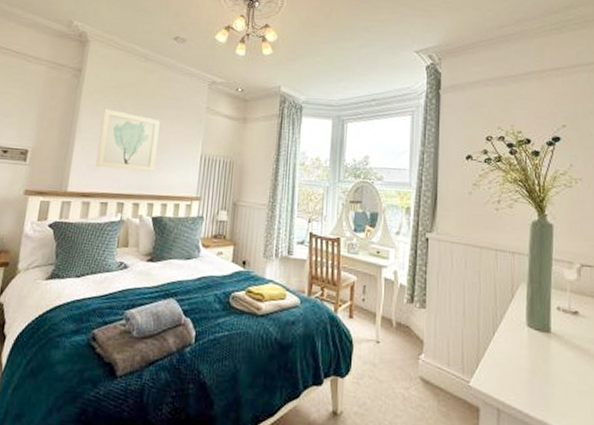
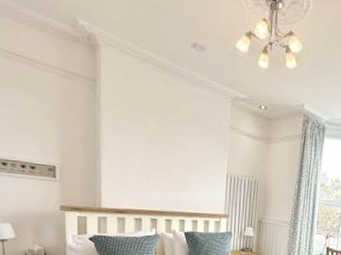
wall art: present [96,108,160,171] -> none [125,124,184,190]

